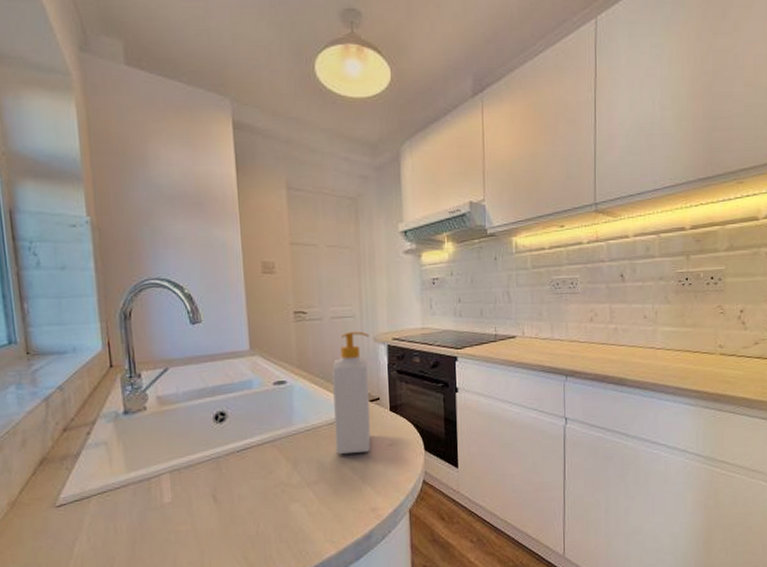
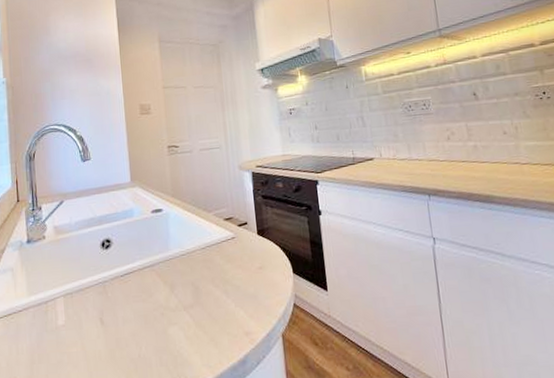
soap bottle: present [332,331,371,455] -> none [203,160,242,279]

